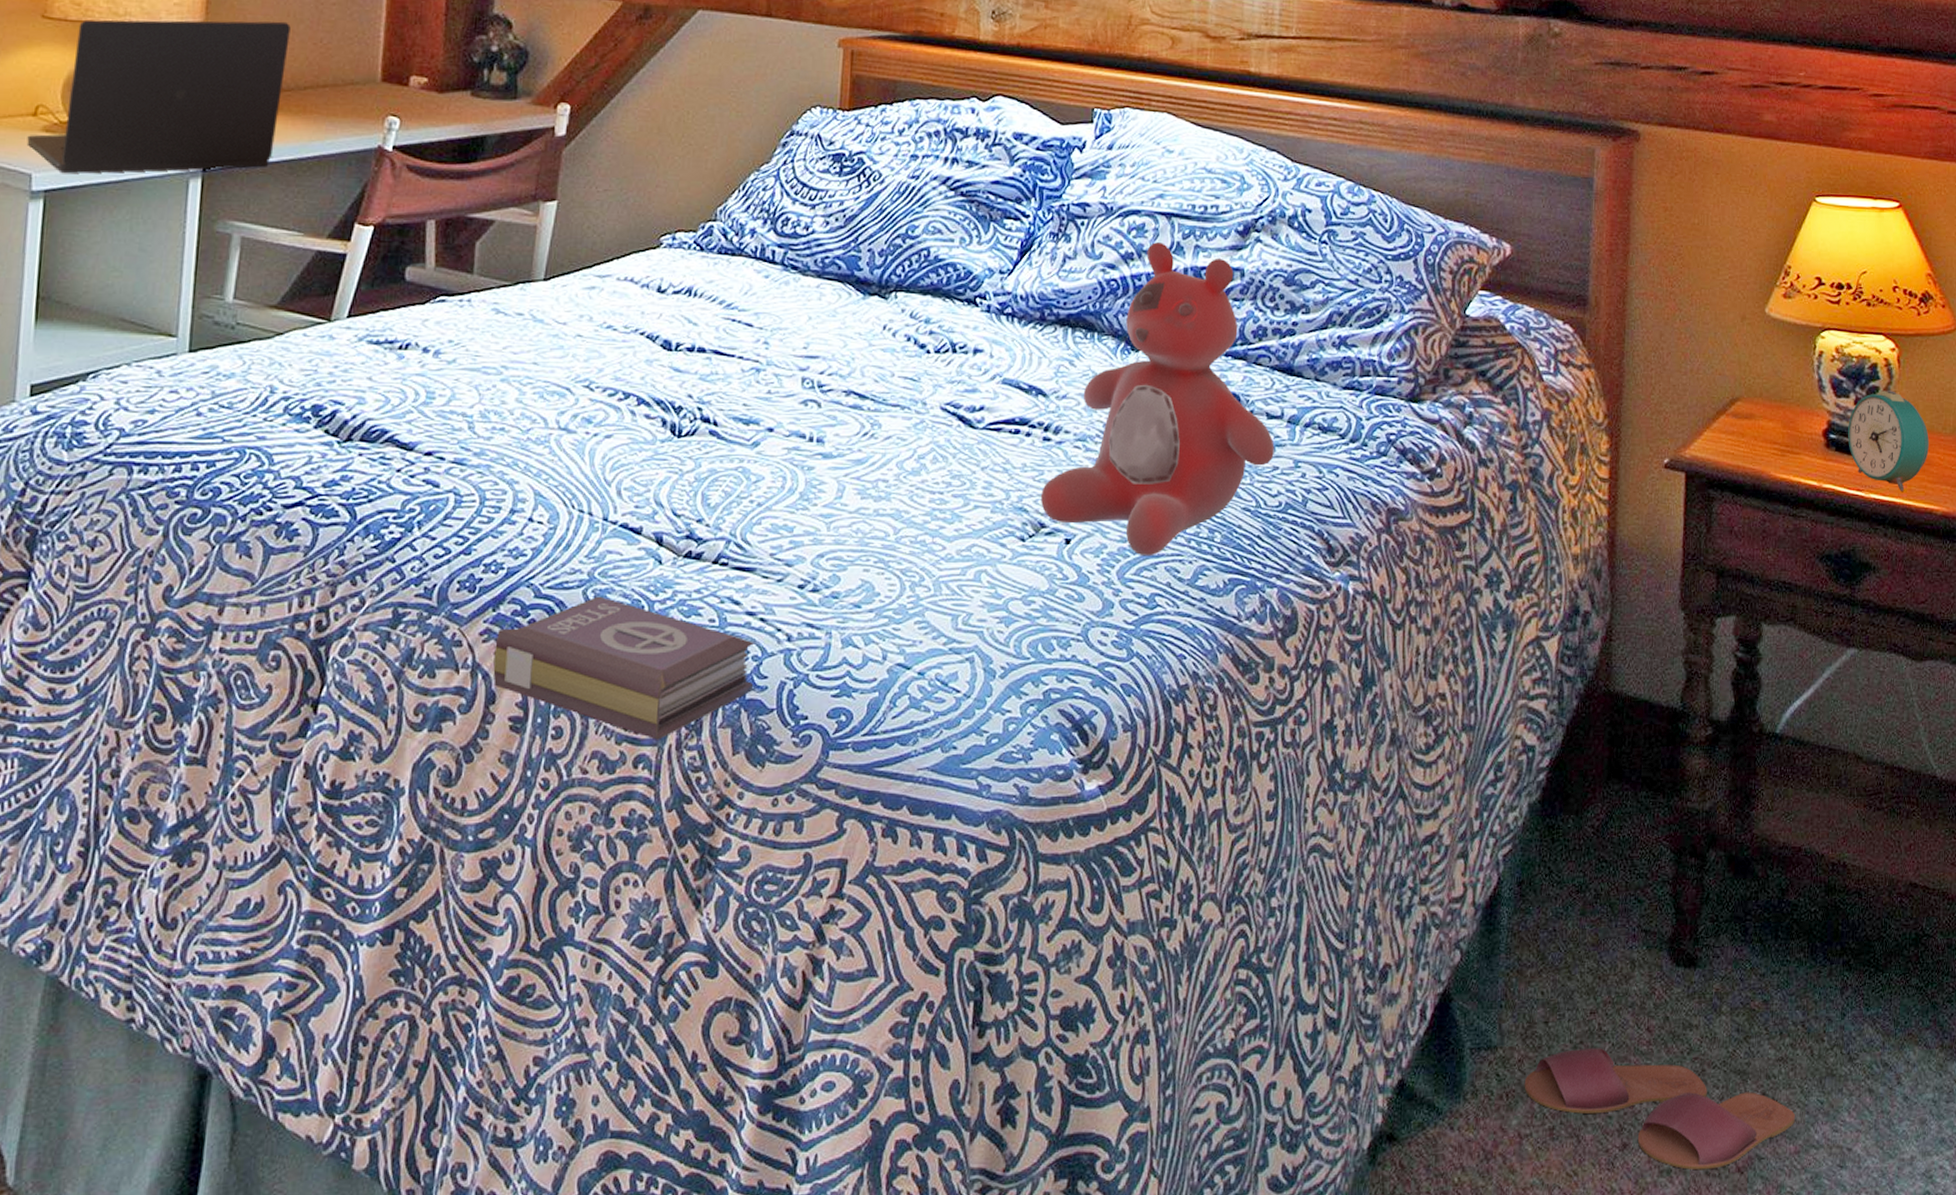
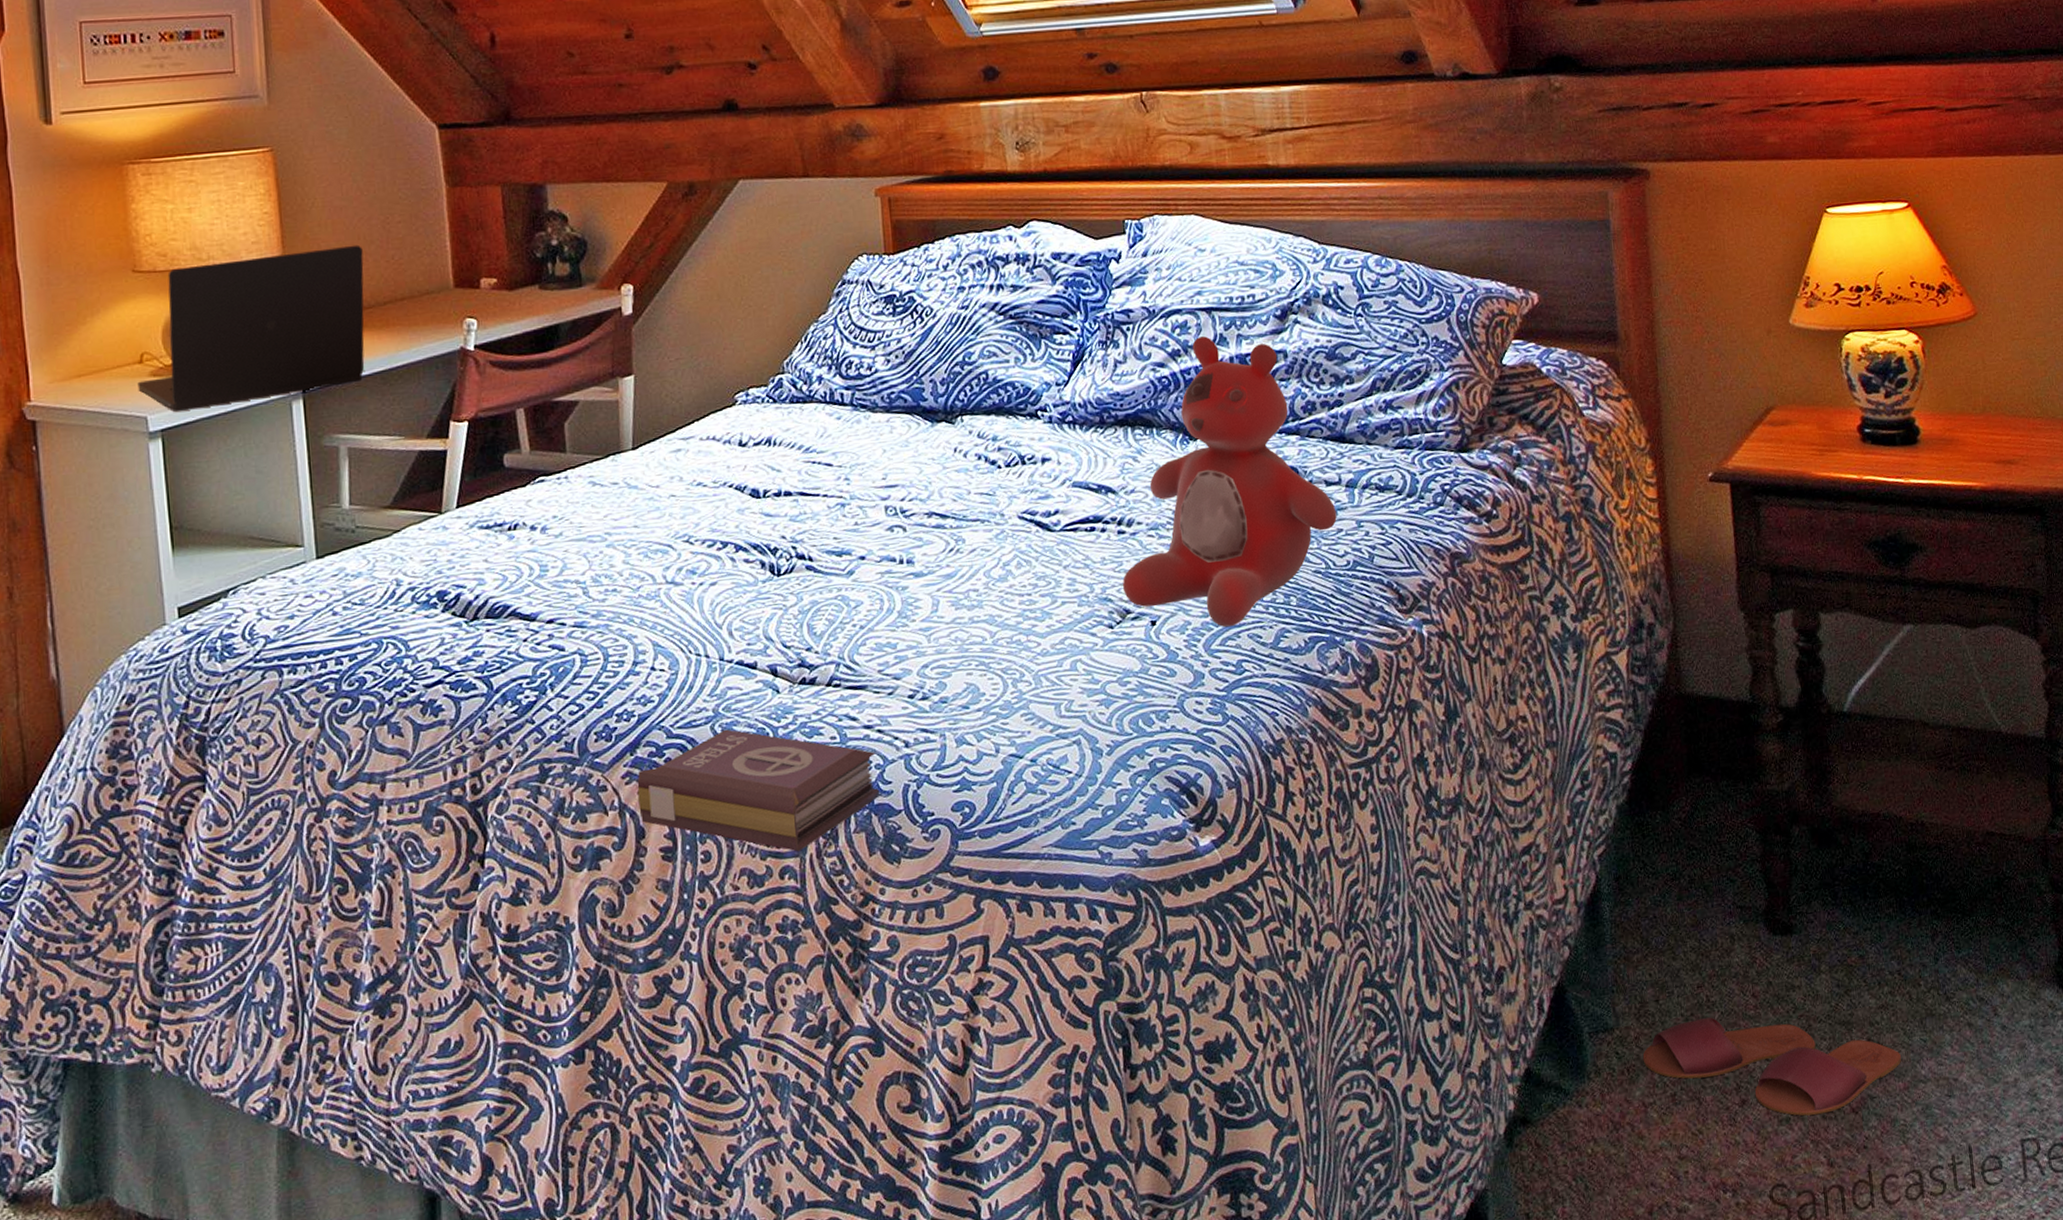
alarm clock: present [1848,390,1929,491] -> none [1881,380,1962,473]

